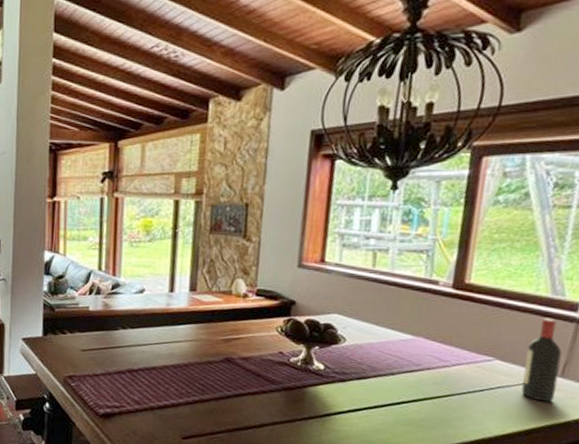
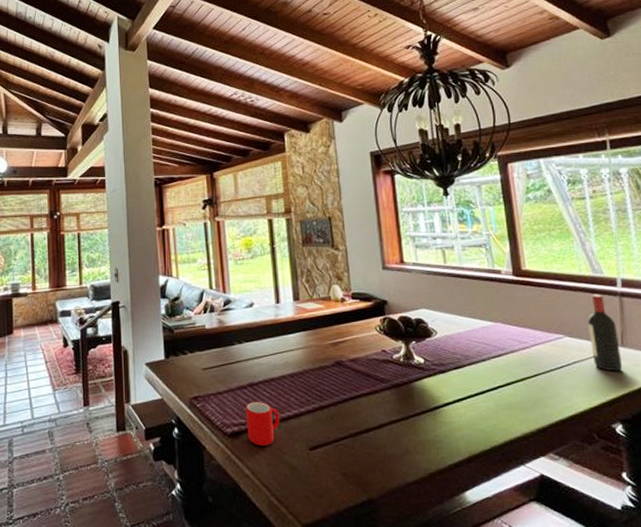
cup: none [120,387,156,430] -> present [246,401,280,446]

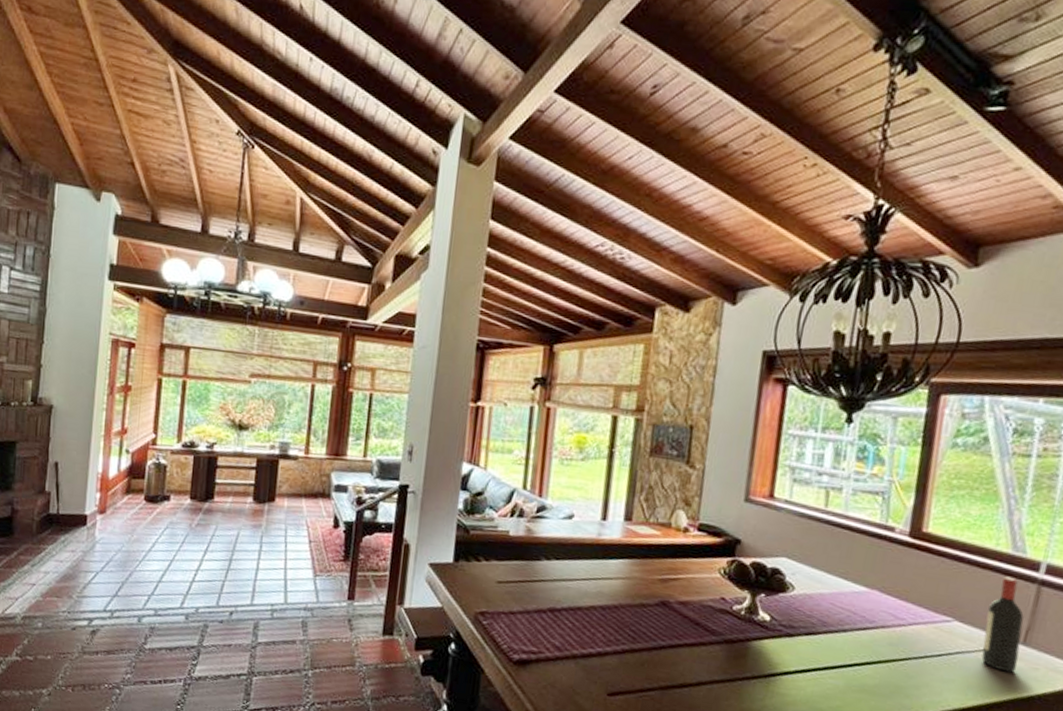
cup: present [246,401,280,446] -> none [537,629,580,682]

